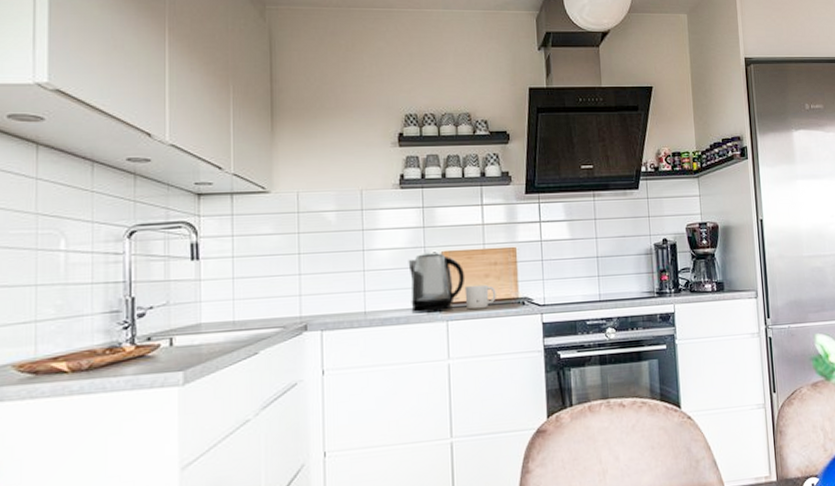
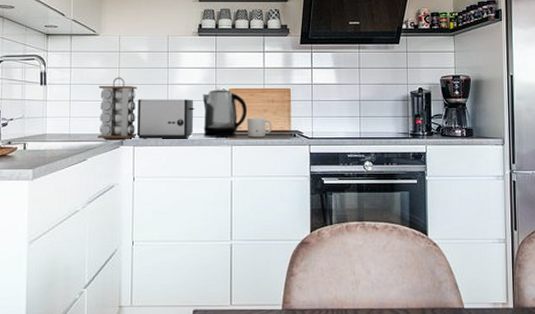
spice rack: none [271,244,325,325] -> present [97,77,138,139]
toaster: none [325,267,400,321] -> present [137,99,195,139]

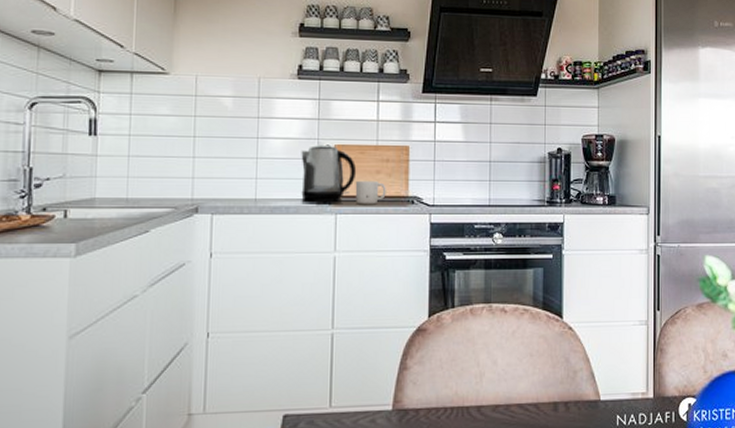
spice rack: present [97,77,138,139] -> none [164,127,219,205]
toaster: present [137,99,195,139] -> none [217,156,292,206]

